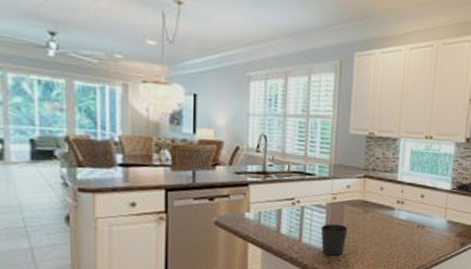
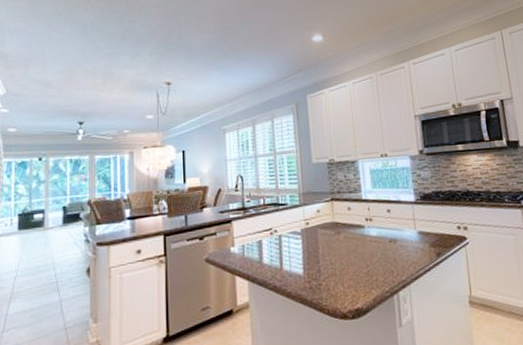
cup: present [320,224,348,256] -> none [298,248,324,281]

